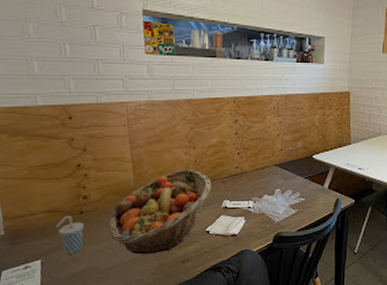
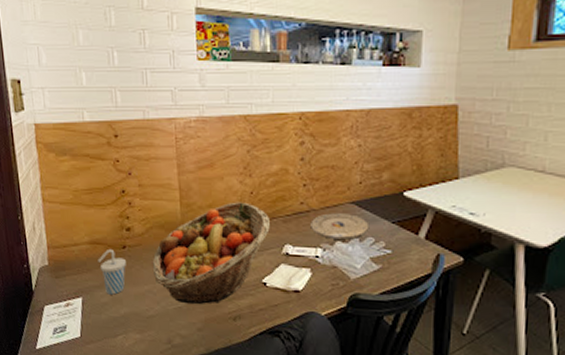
plate: none [244,173,289,193] -> present [310,213,370,240]

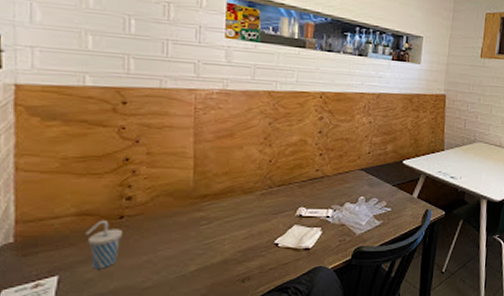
fruit basket: present [153,202,270,305] -> none [156,169,286,271]
plate: present [310,213,370,240] -> none [324,178,375,201]

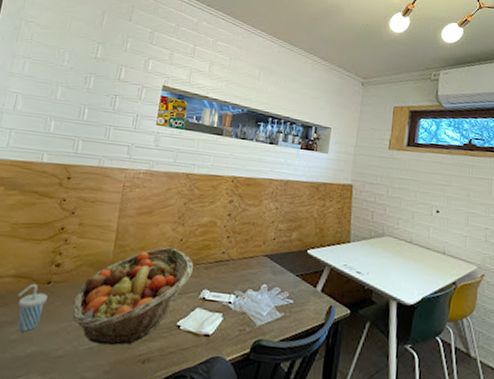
fruit basket: none [156,169,286,271] -> present [72,247,194,346]

